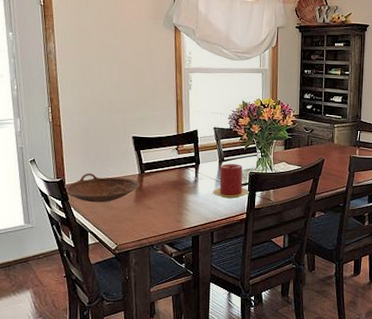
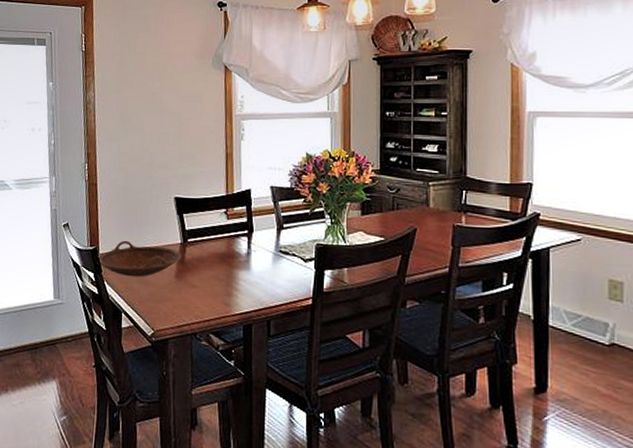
candle: present [212,164,249,199] -> none [268,232,316,278]

